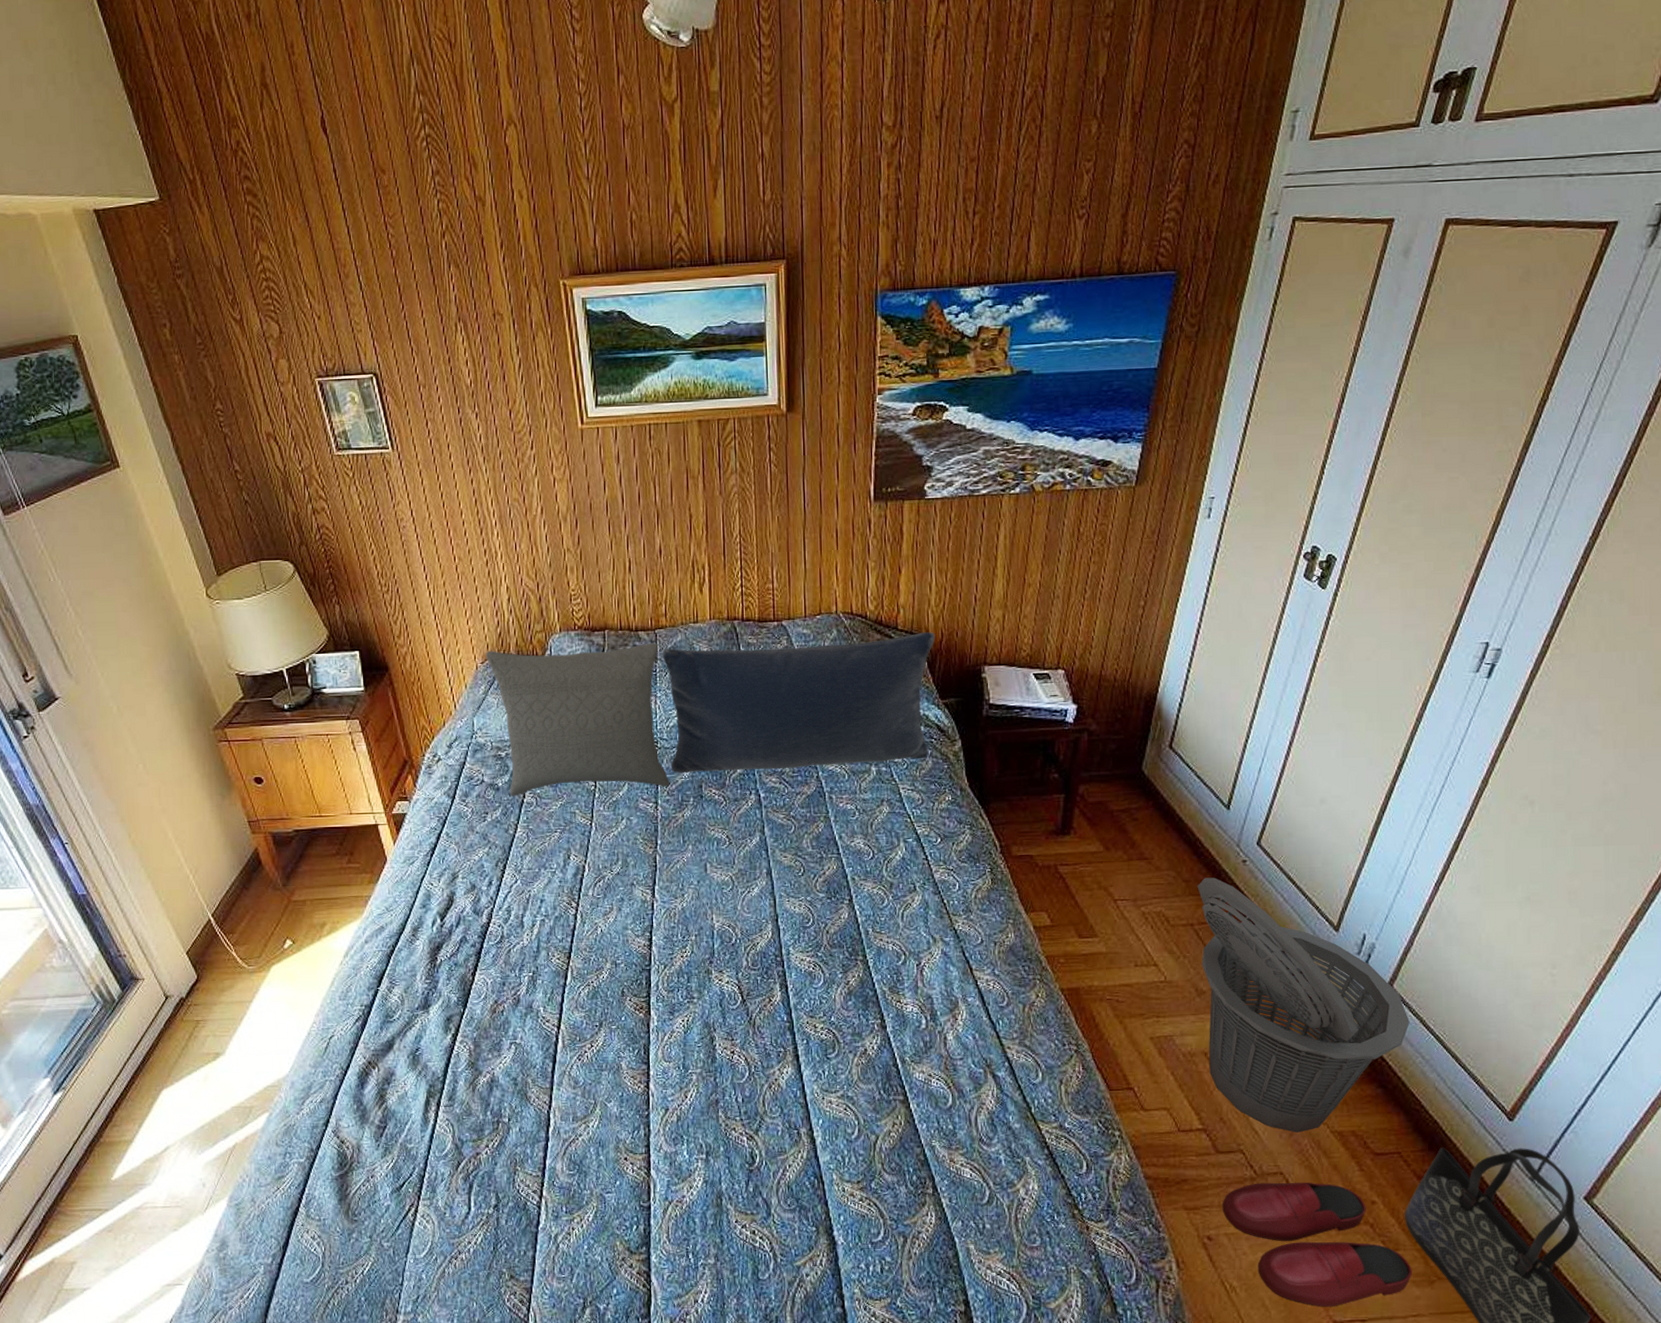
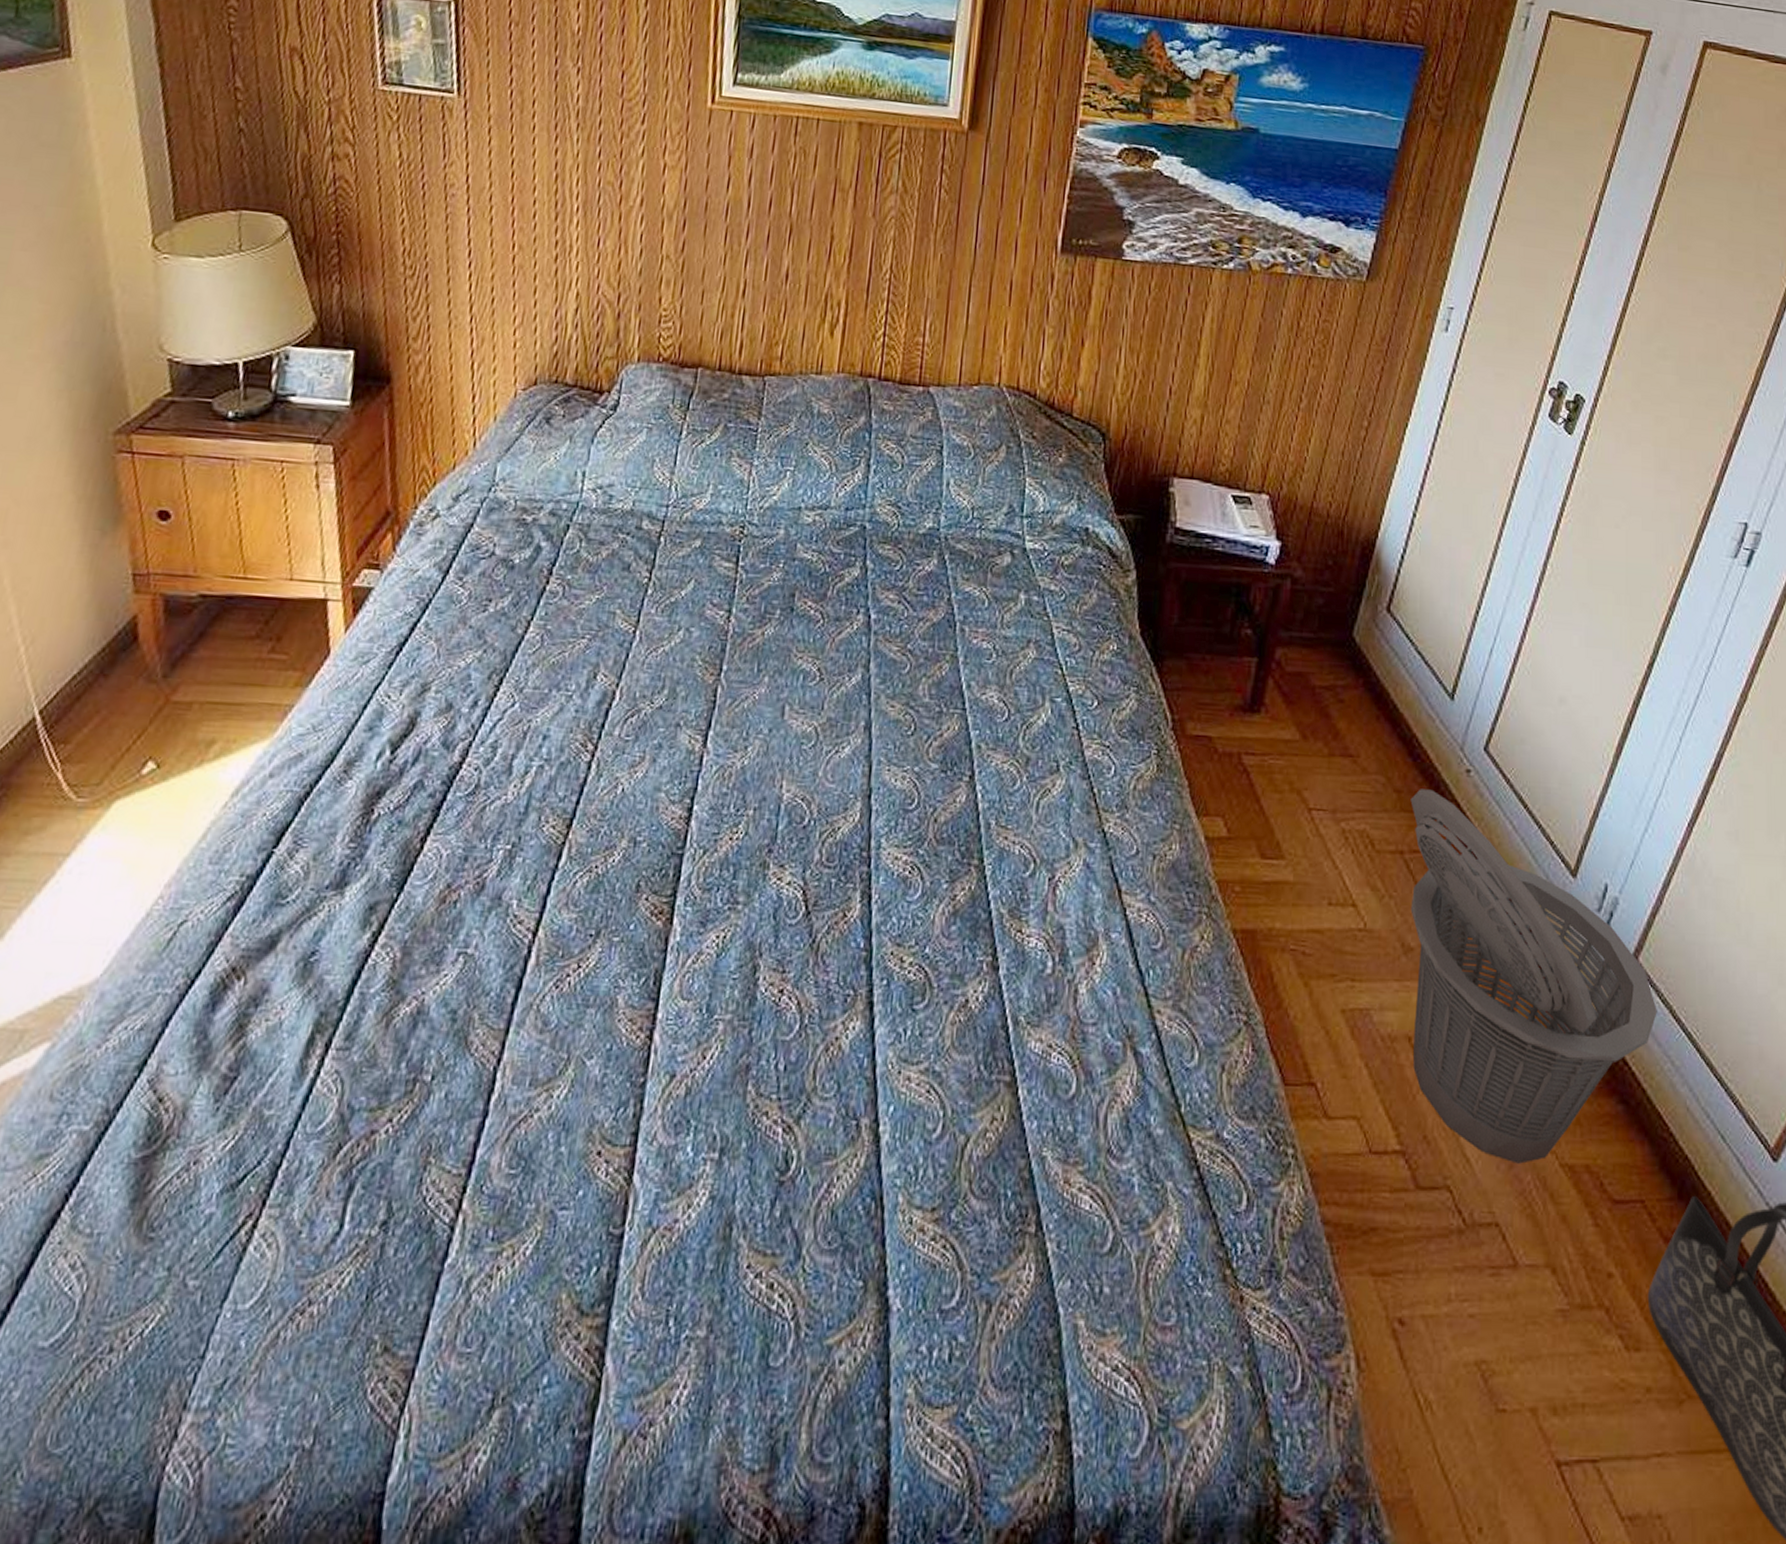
pillow: present [485,642,669,796] -> none [527,374,766,591]
pillow: present [662,632,935,773] -> none [756,403,1117,590]
slippers: present [1222,1182,1413,1307] -> none [1420,1238,1657,1438]

